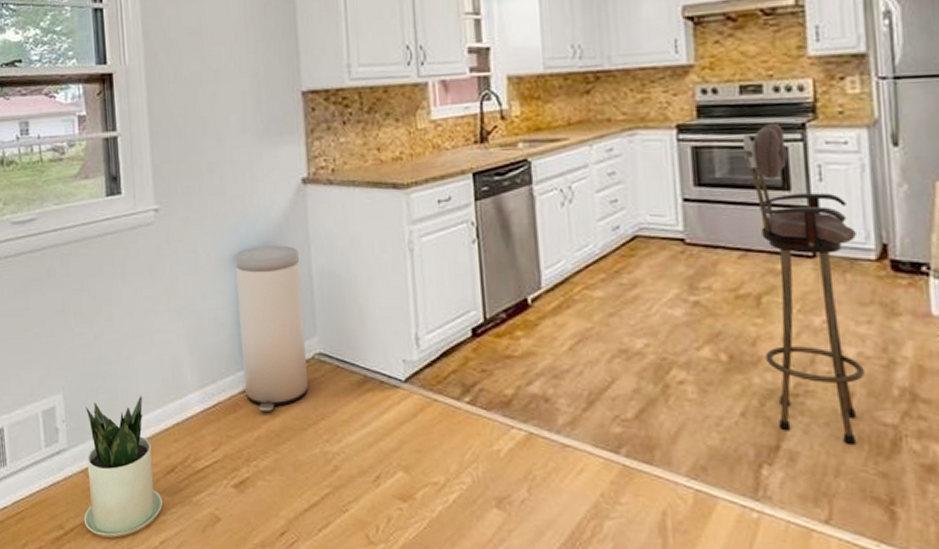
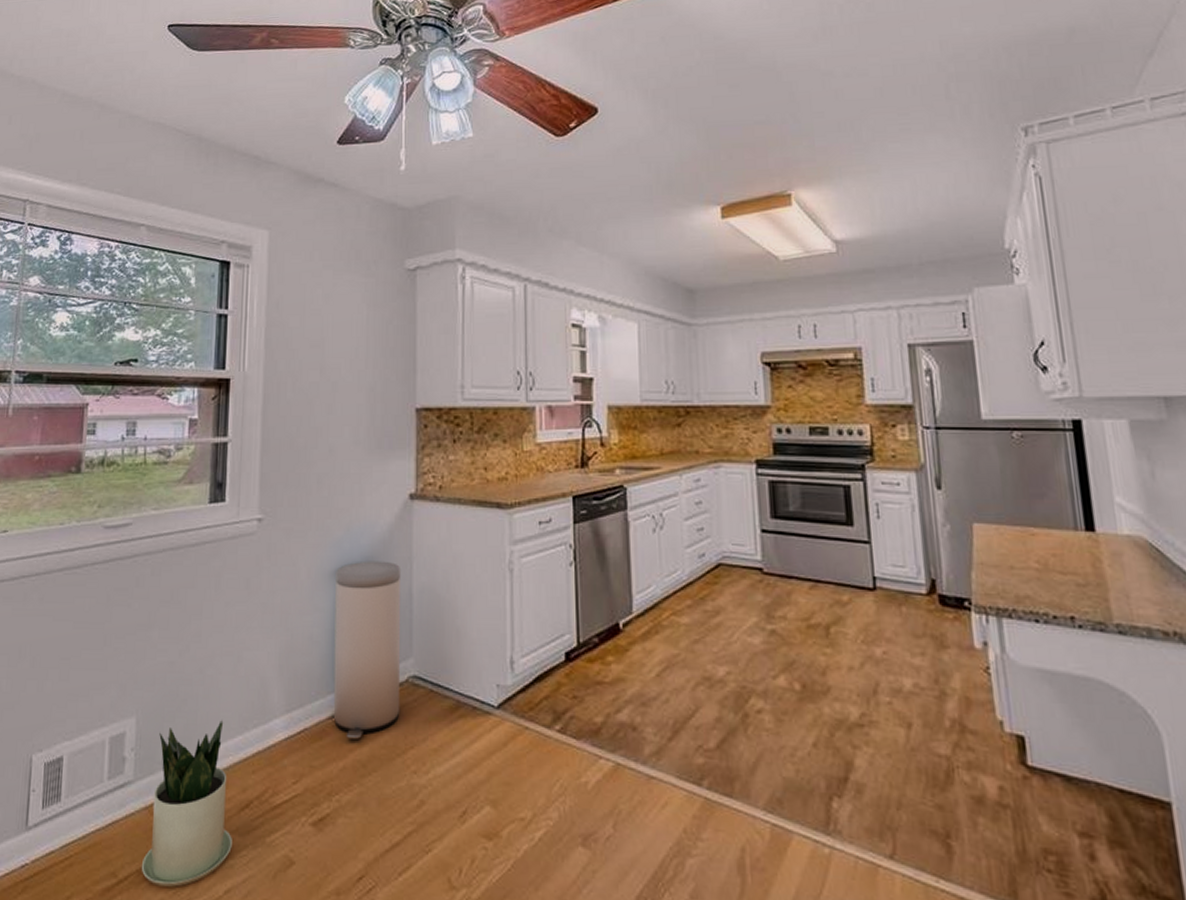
bar stool: present [743,122,865,444] -> none [813,462,920,776]

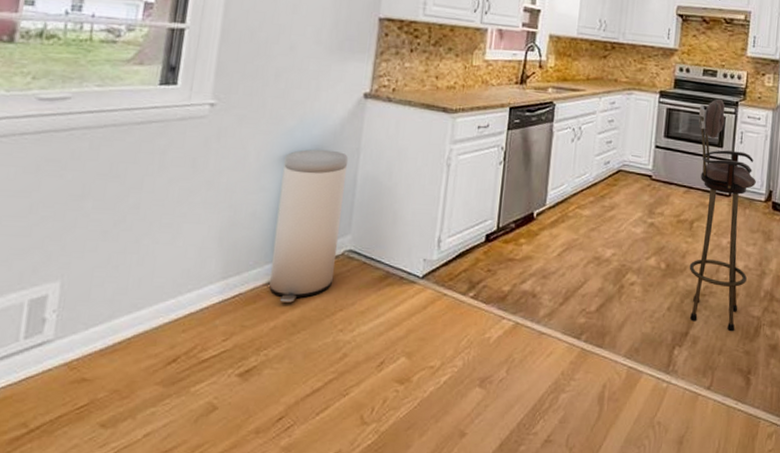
planter: present [141,720,232,887] -> none [55,285,157,434]
bar stool: none [813,462,920,776] -> present [689,98,756,331]

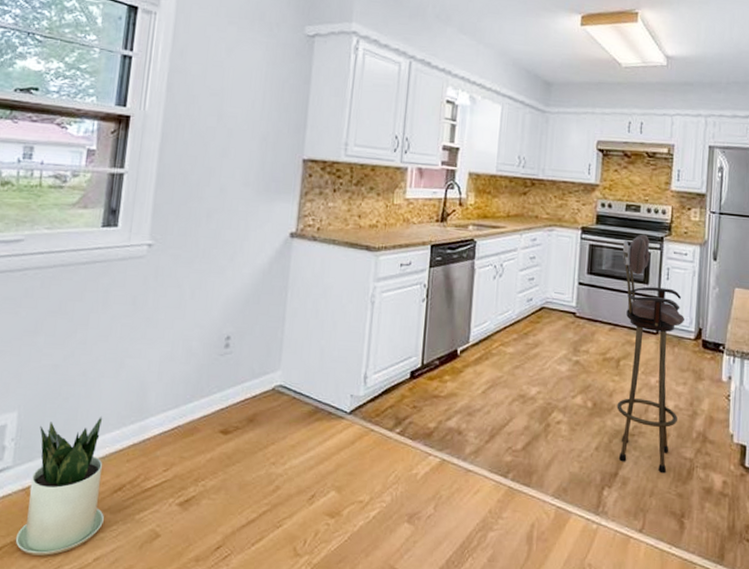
planter: none [55,285,157,434] -> present [15,417,104,556]
pedal bin: present [268,149,349,303] -> none [205,287,277,436]

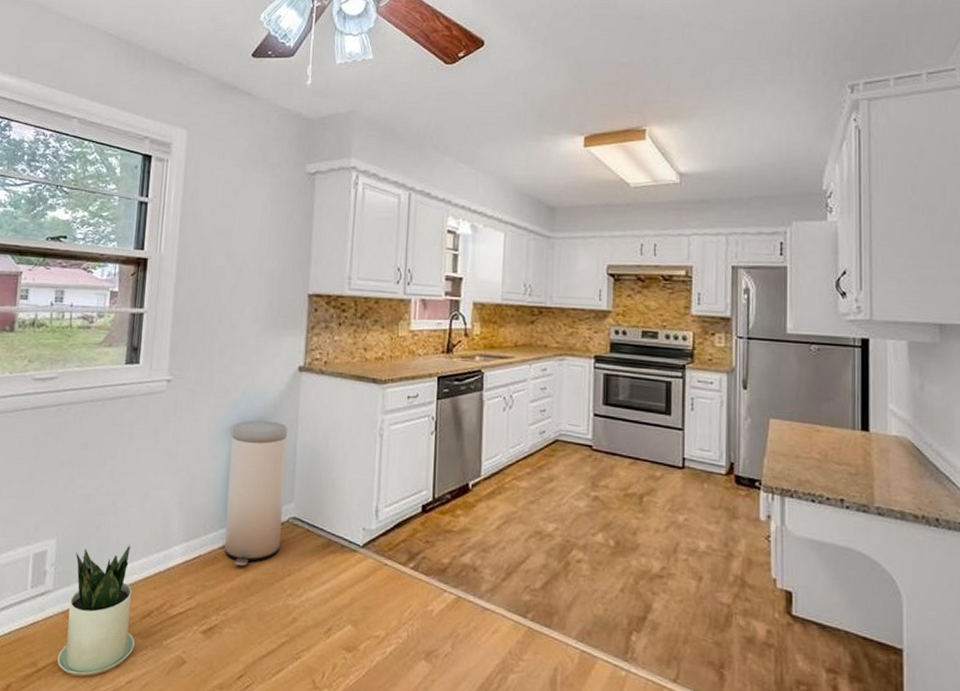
pedal bin: none [205,287,277,436] -> present [224,420,288,566]
bar stool: present [617,234,684,472] -> none [641,362,713,618]

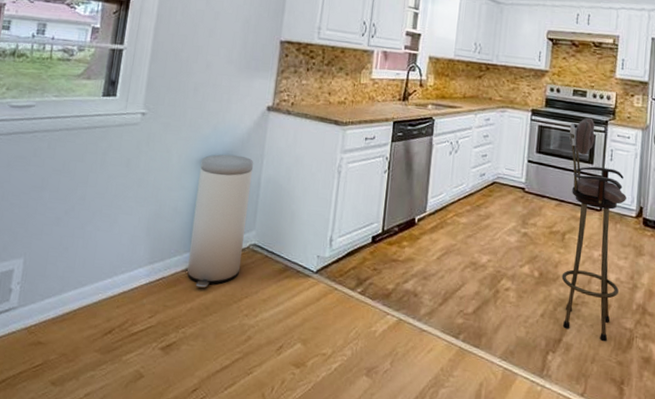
planter: present [57,545,135,677] -> none [17,266,97,390]
bar stool: none [641,362,713,618] -> present [561,117,627,341]

